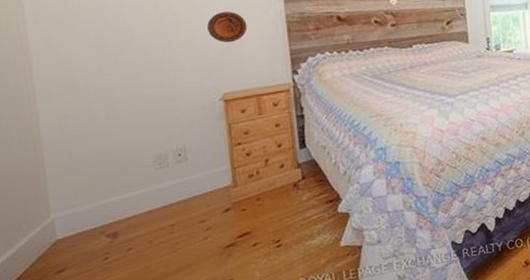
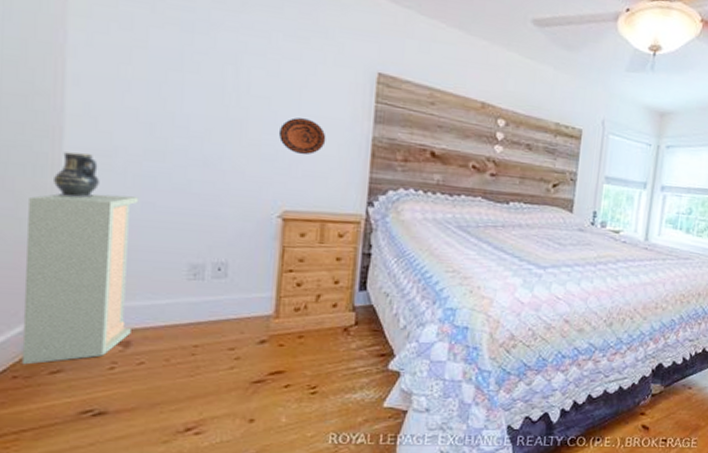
cabinet: none [14,108,117,271] -> present [21,193,139,365]
vase: none [31,80,69,121] -> present [54,152,99,198]

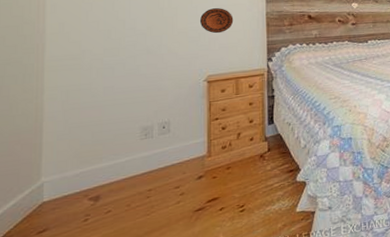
cabinet: present [21,193,139,365] -> none [15,84,102,231]
vase: present [54,152,99,198] -> none [38,60,72,94]

